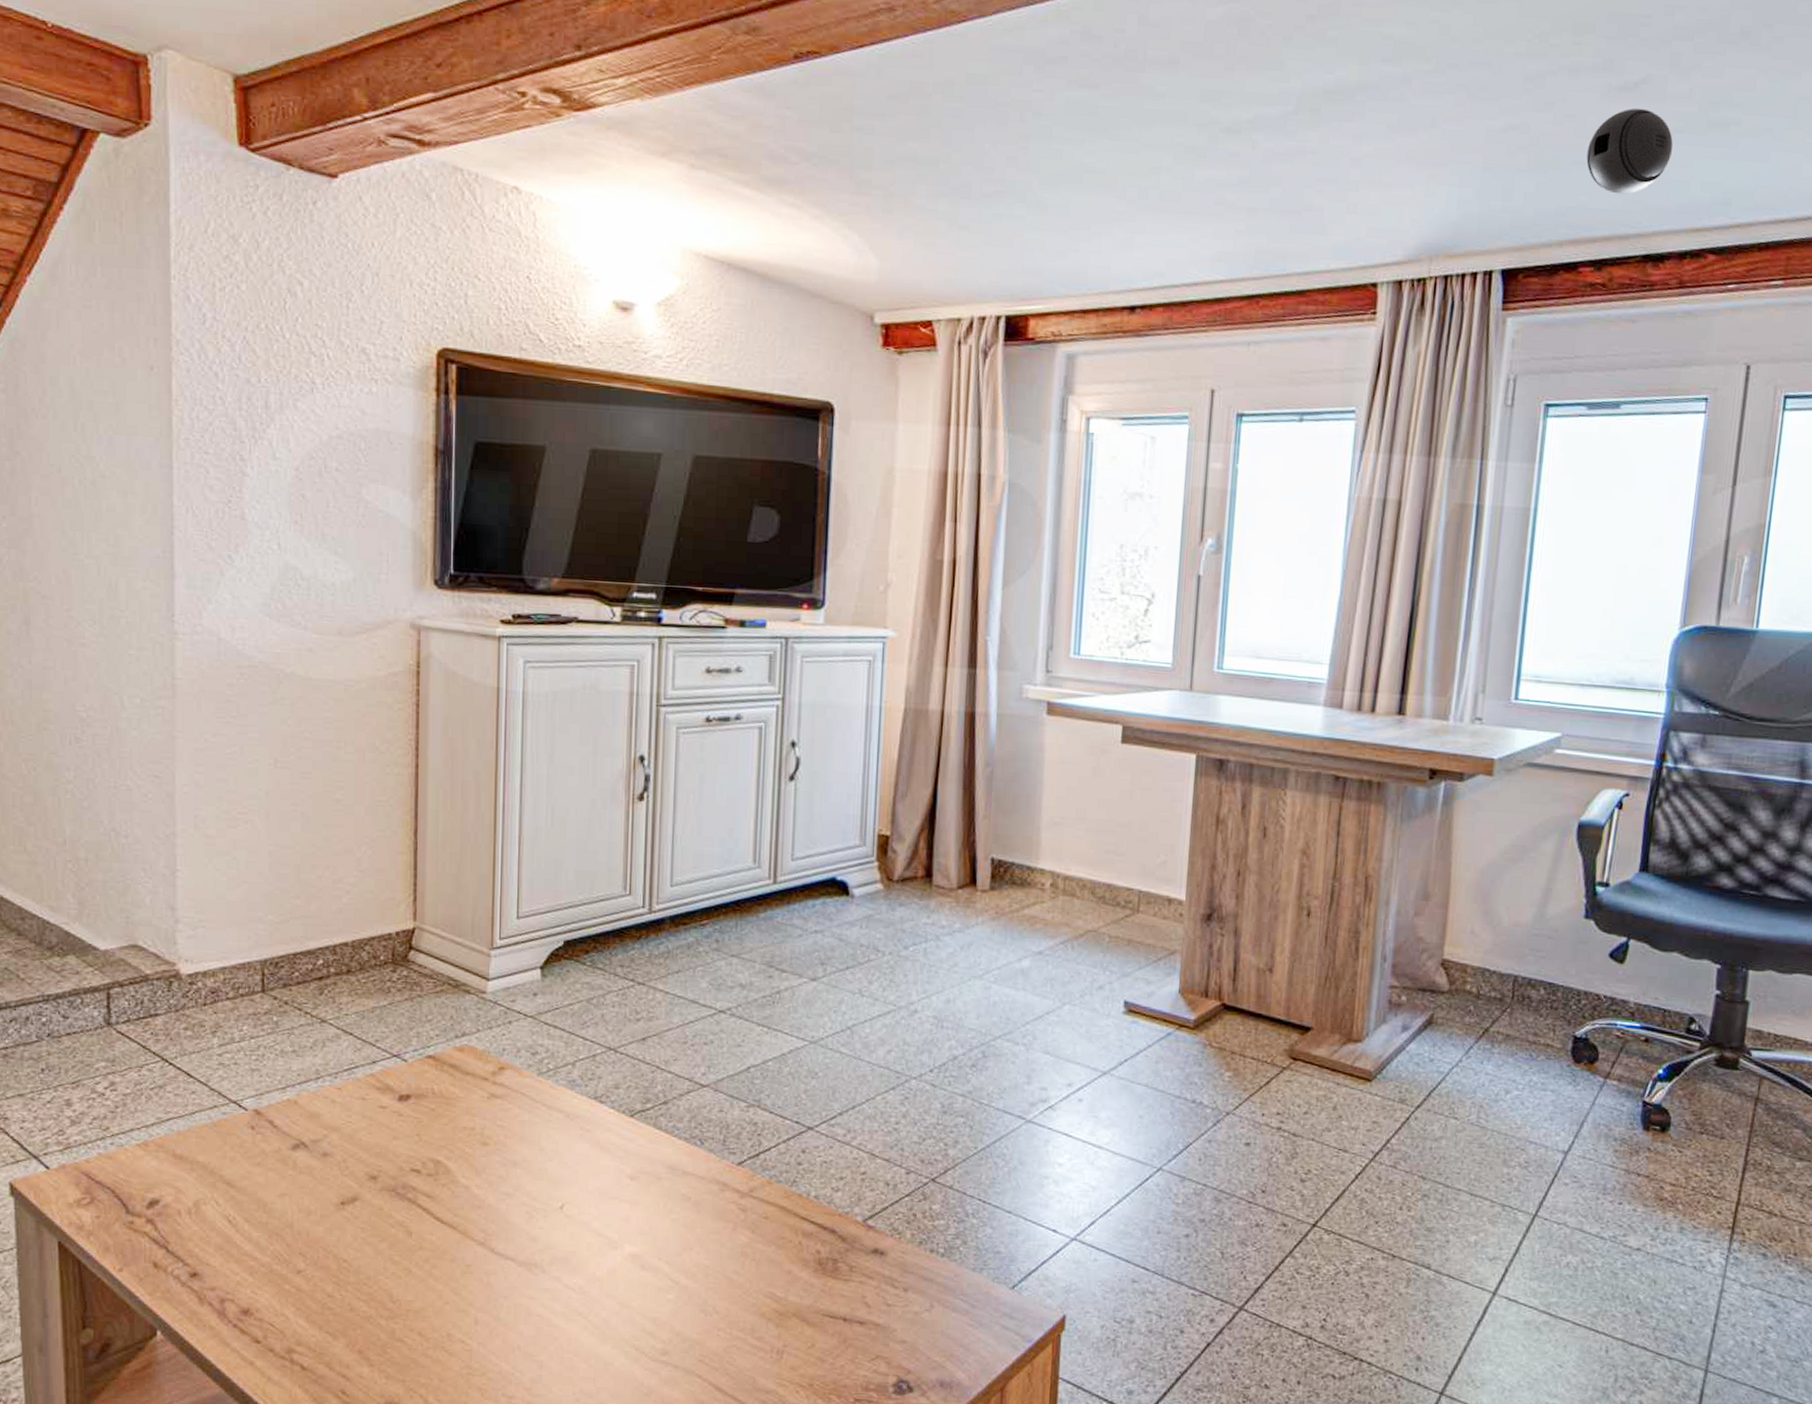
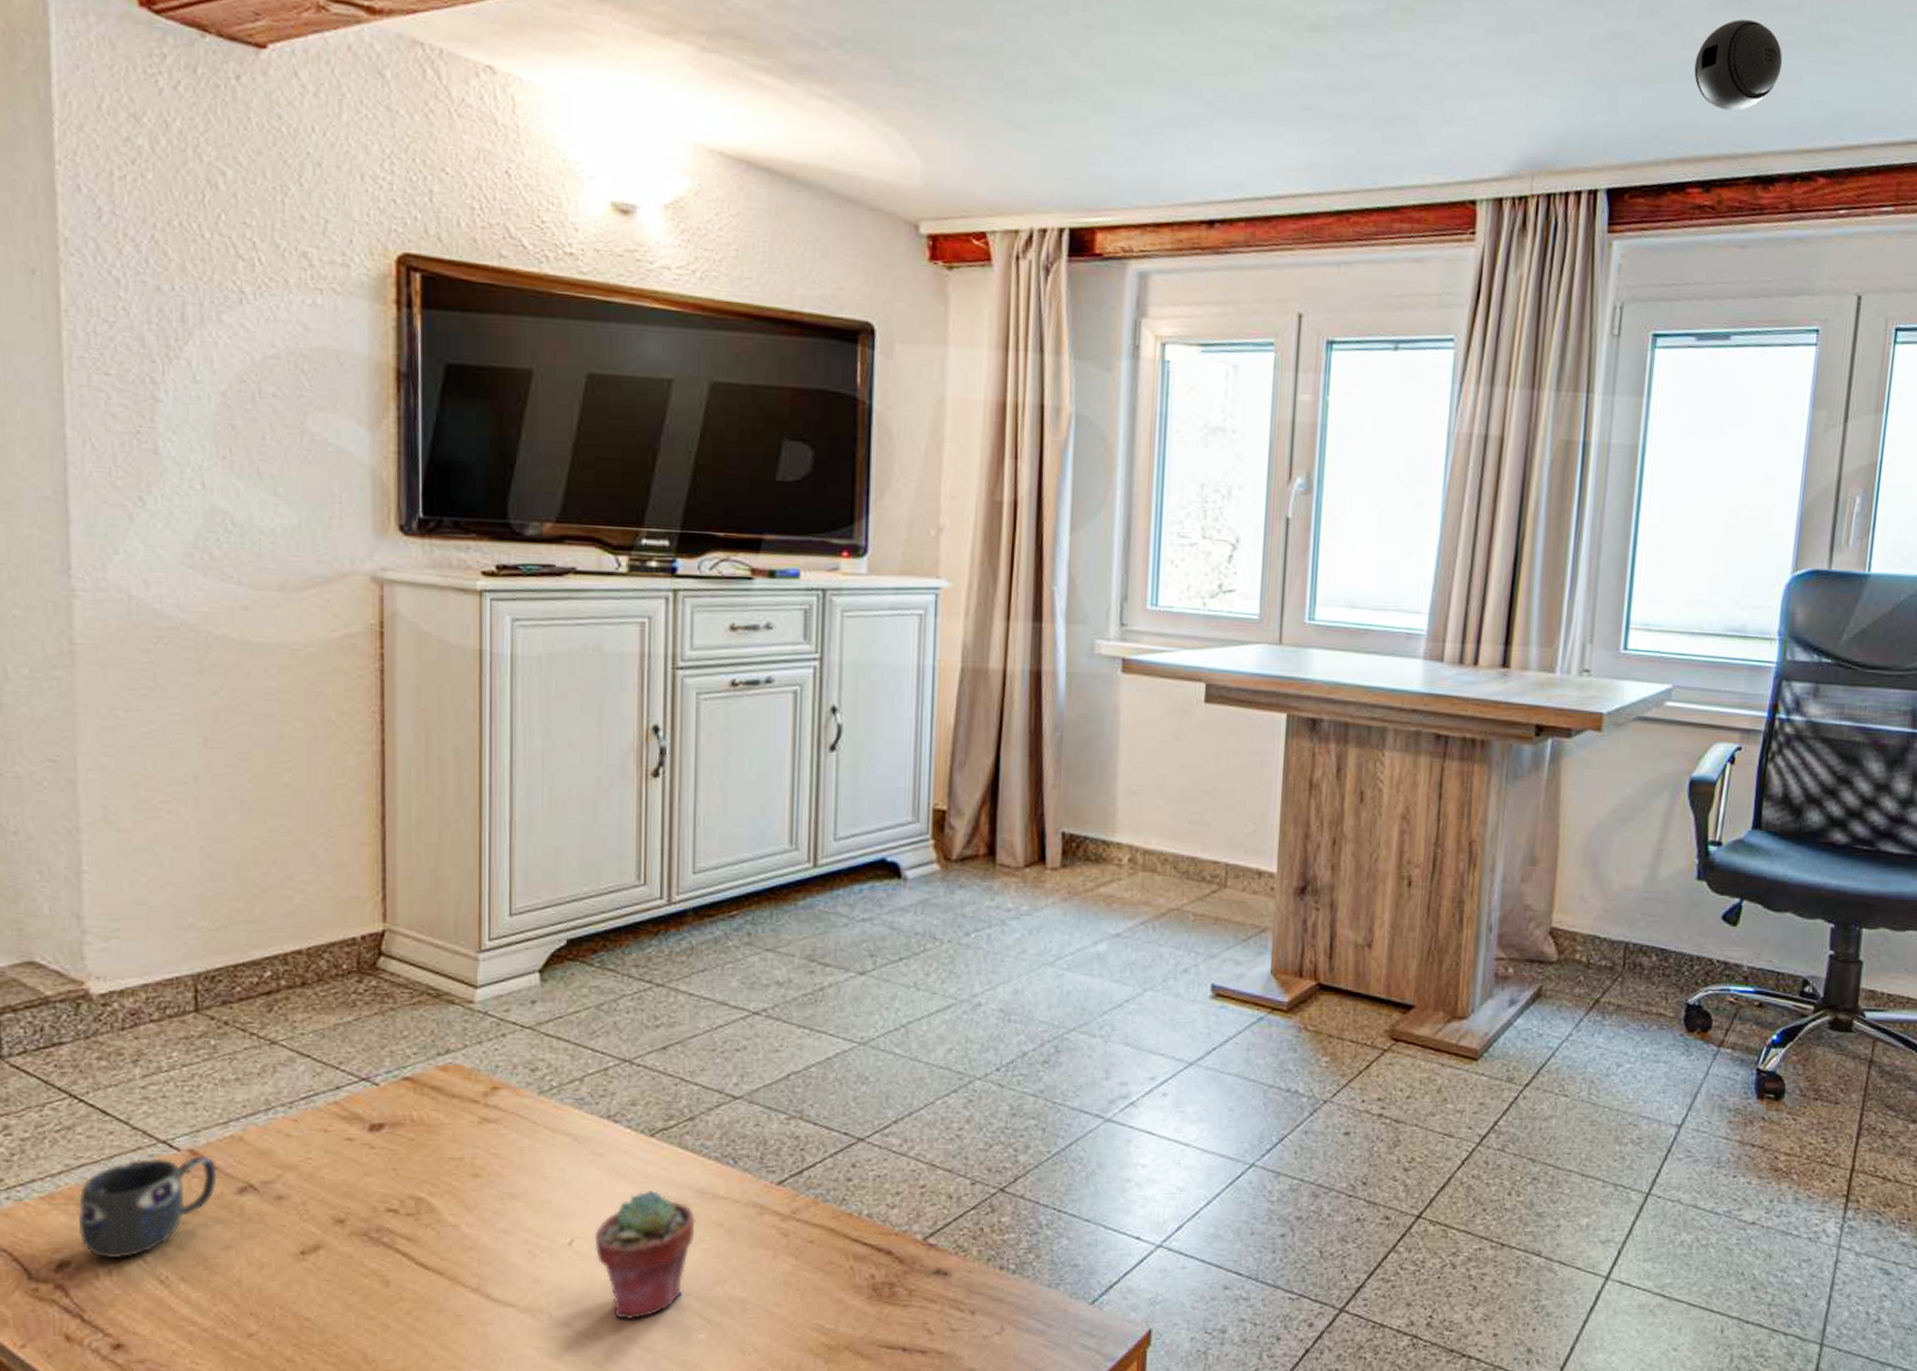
mug: none [166,1115,276,1200] -> present [77,1155,217,1259]
potted succulent: none [581,1164,667,1279] -> present [594,1191,695,1320]

